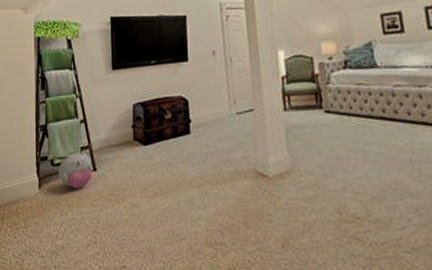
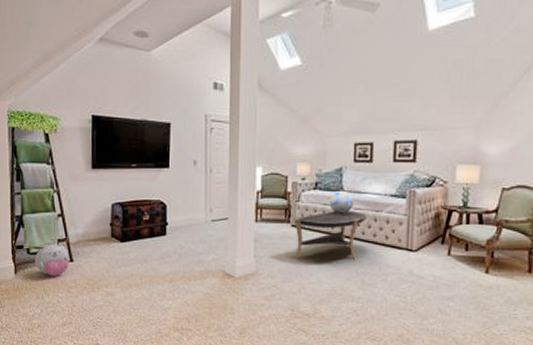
coffee table: none [326,88,410,150] -> present [293,210,368,260]
decorative globe: none [362,66,392,94] -> present [329,190,354,214]

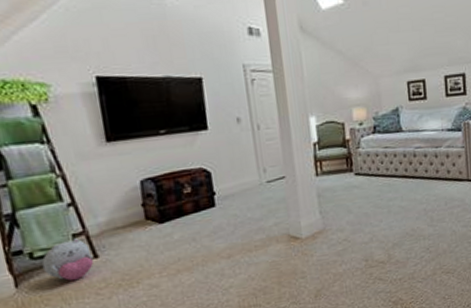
coffee table: present [293,210,368,260] -> none [356,150,429,208]
decorative globe: present [329,190,354,214] -> none [389,130,414,155]

